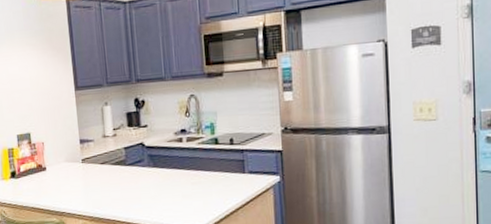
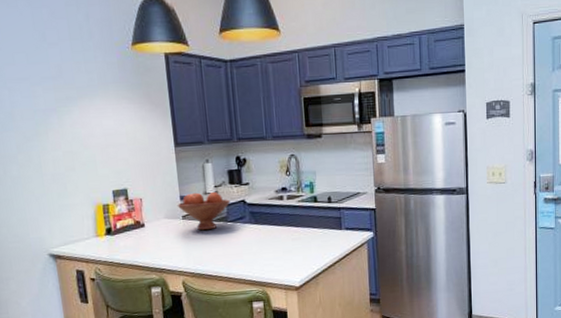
fruit bowl: none [78,135,129,174] -> present [178,192,231,231]

